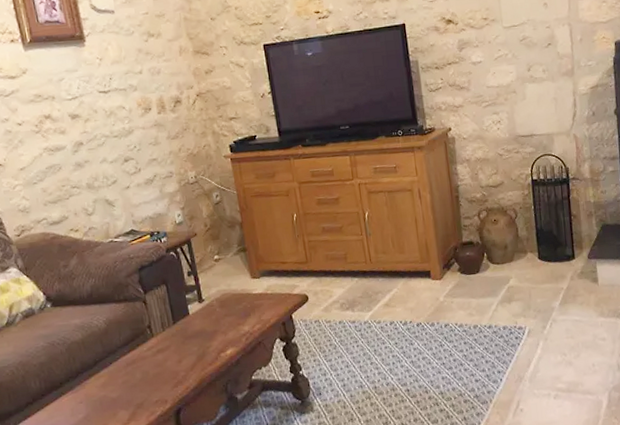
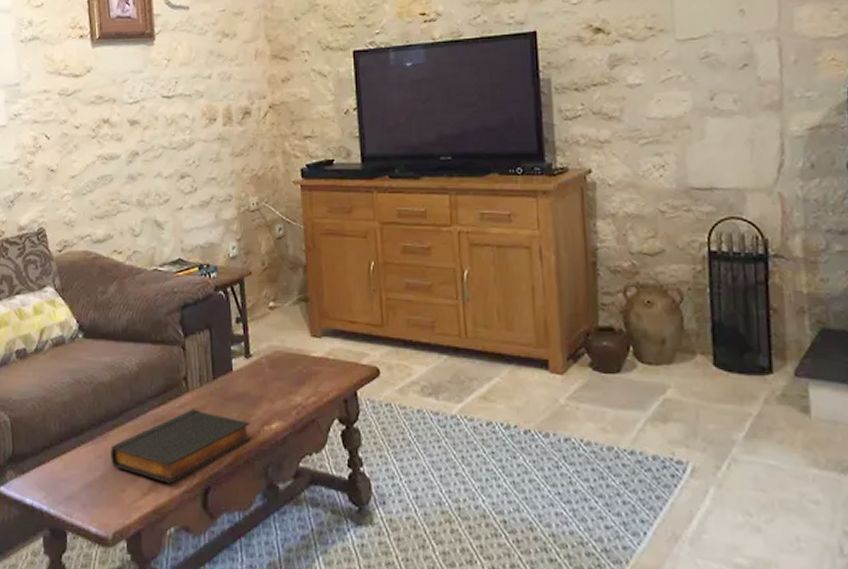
book: none [90,349,212,412] -> present [111,409,252,483]

